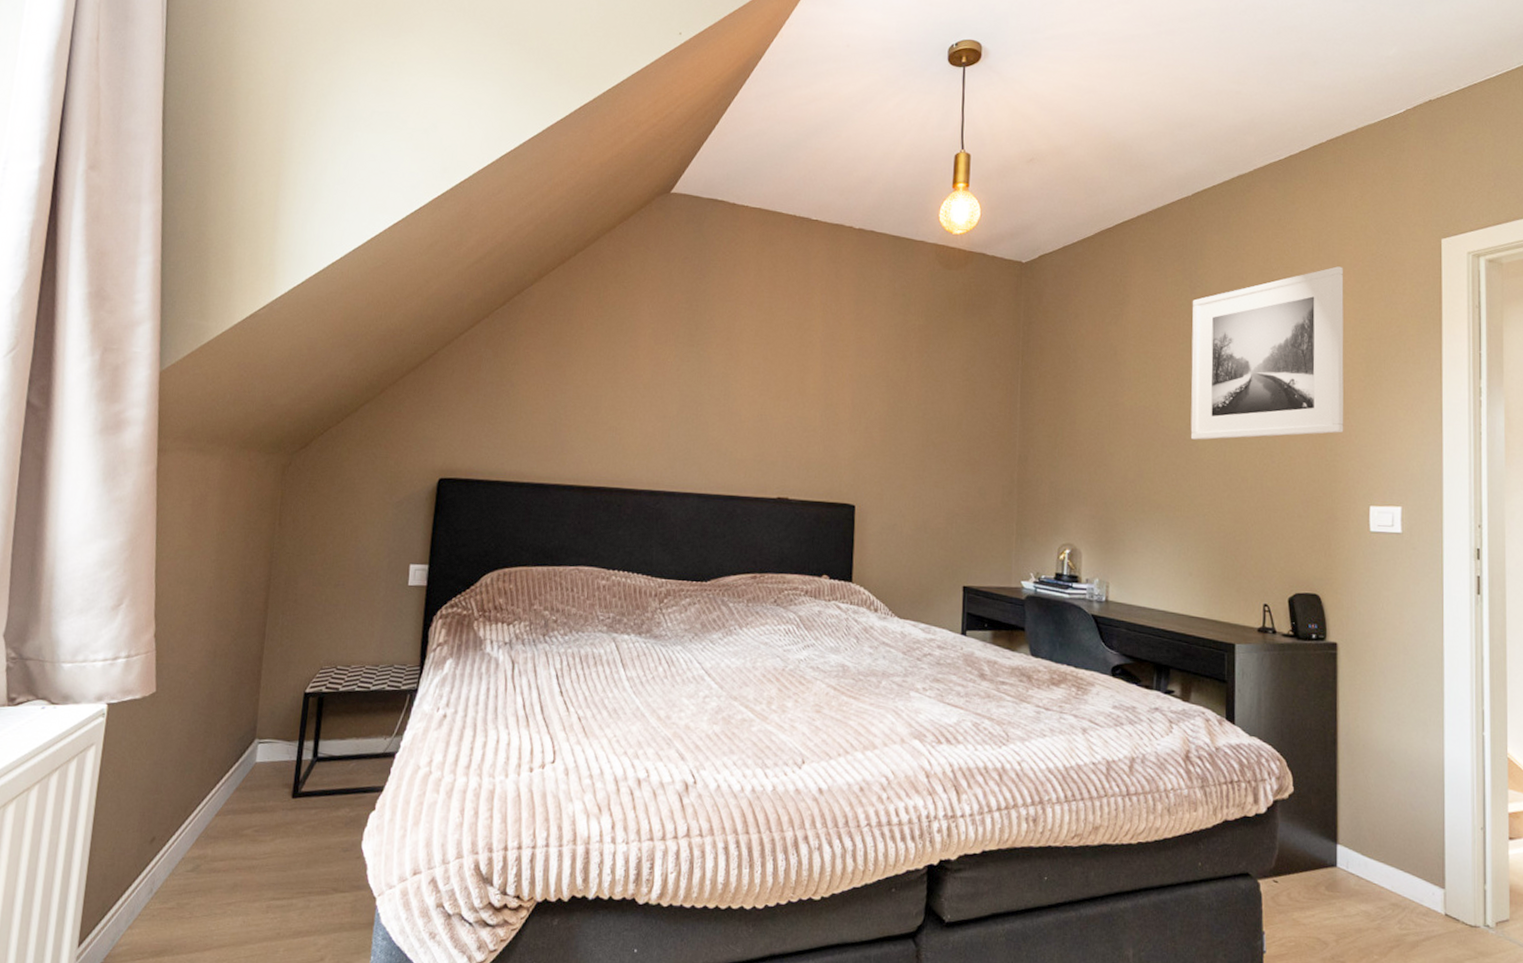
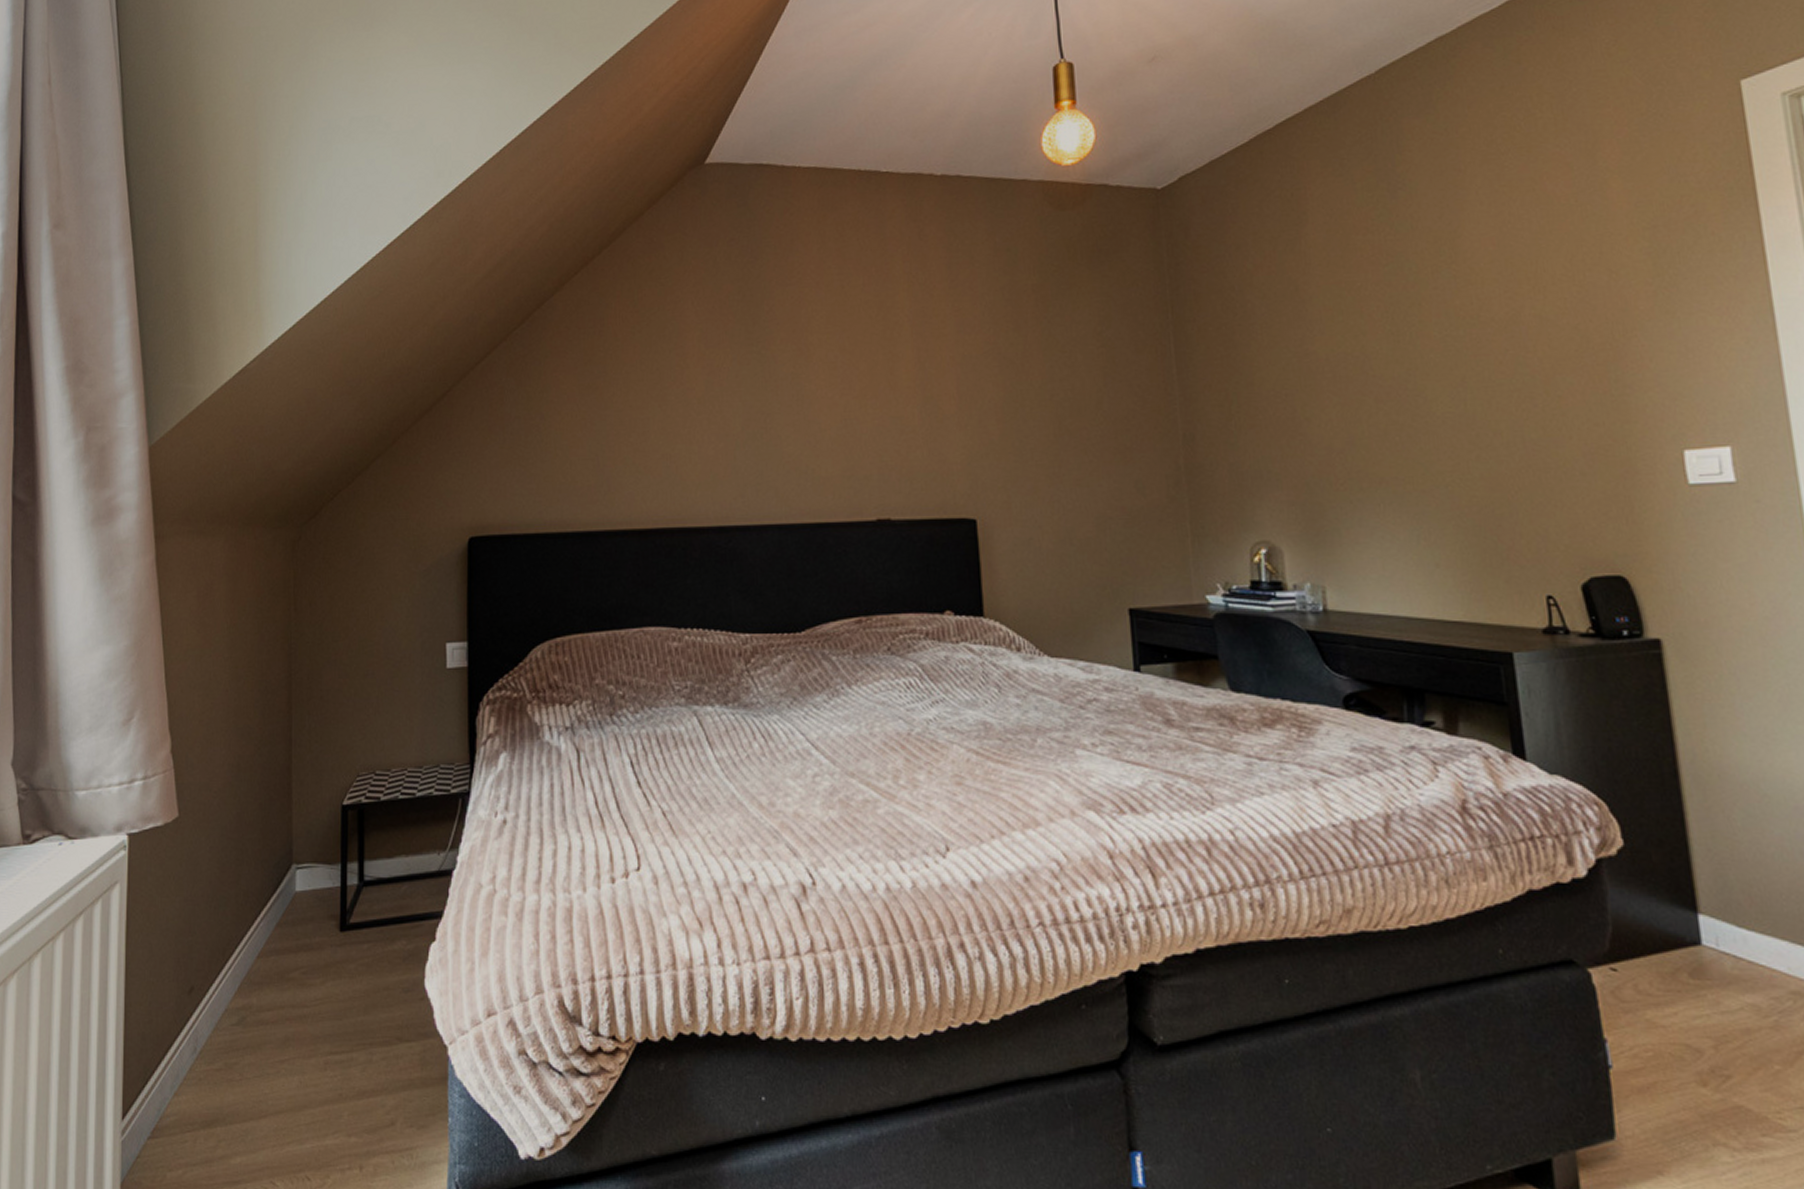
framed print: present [1190,266,1344,440] -> none [1393,136,1632,389]

